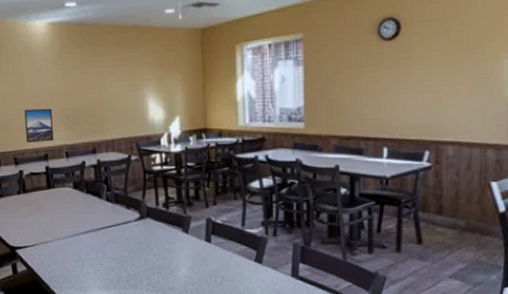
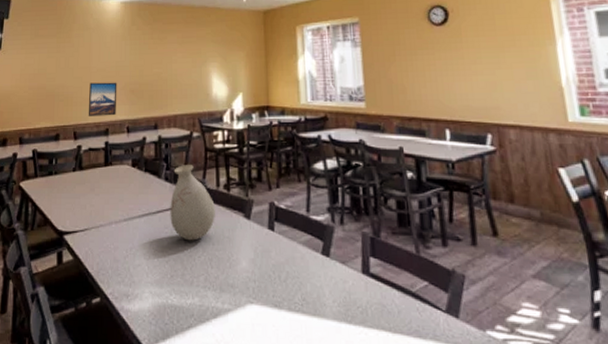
vase: none [112,186,155,252] -> present [170,165,215,241]

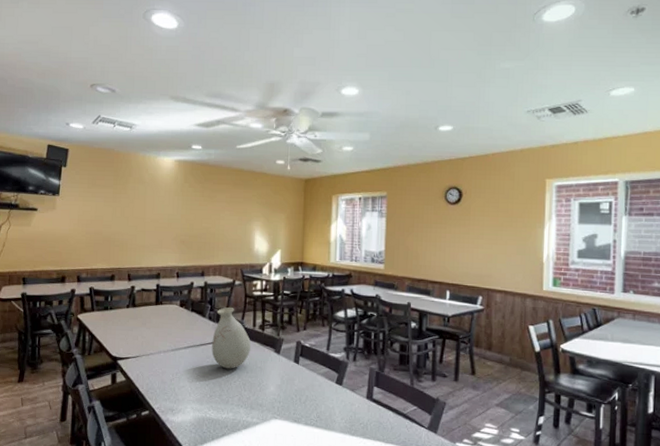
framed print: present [88,82,117,116] -> none [141,232,169,262]

